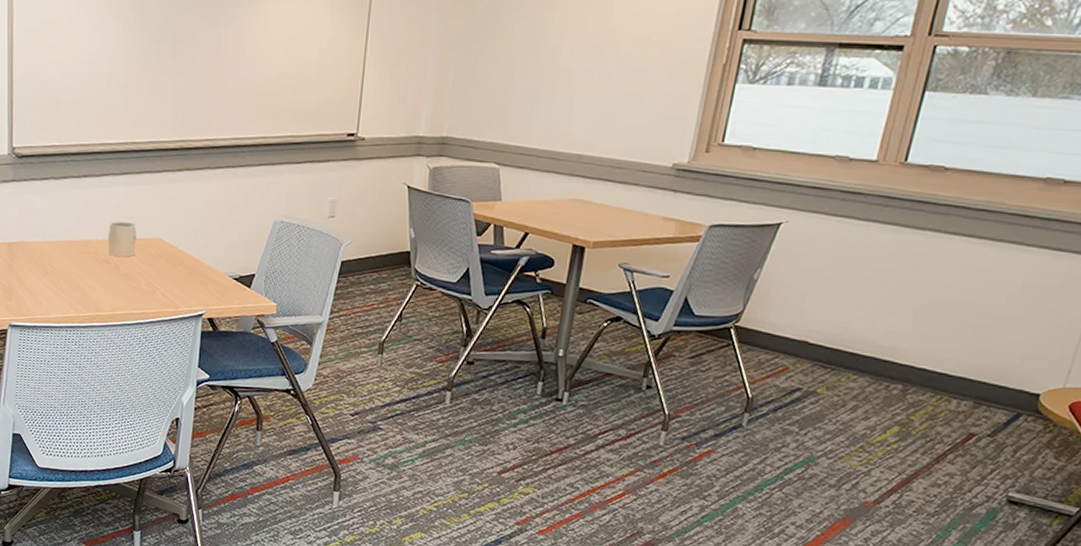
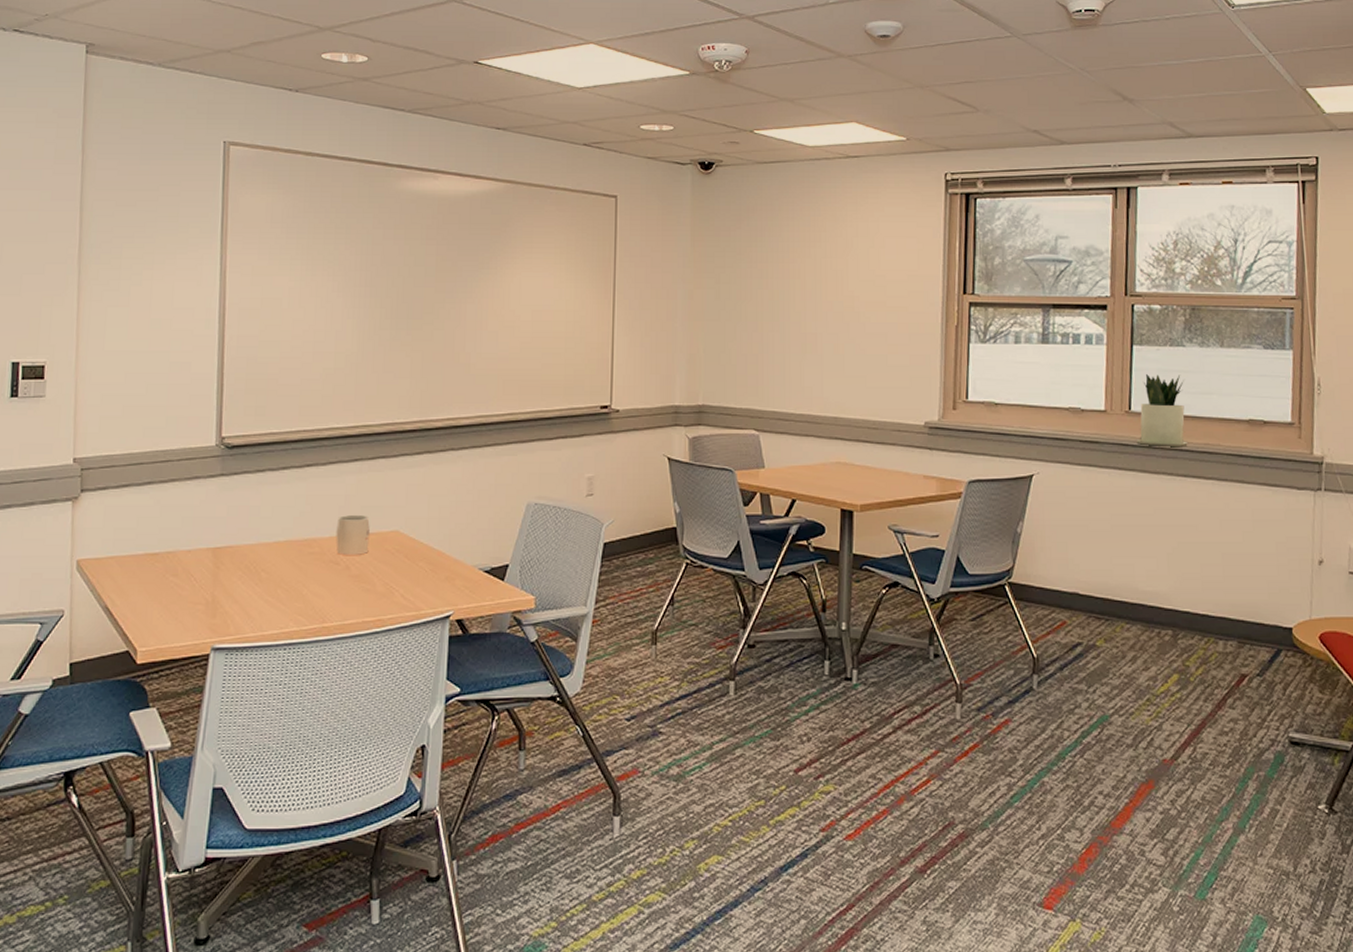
planter: none [905,124,978,204] -> present [1136,374,1188,448]

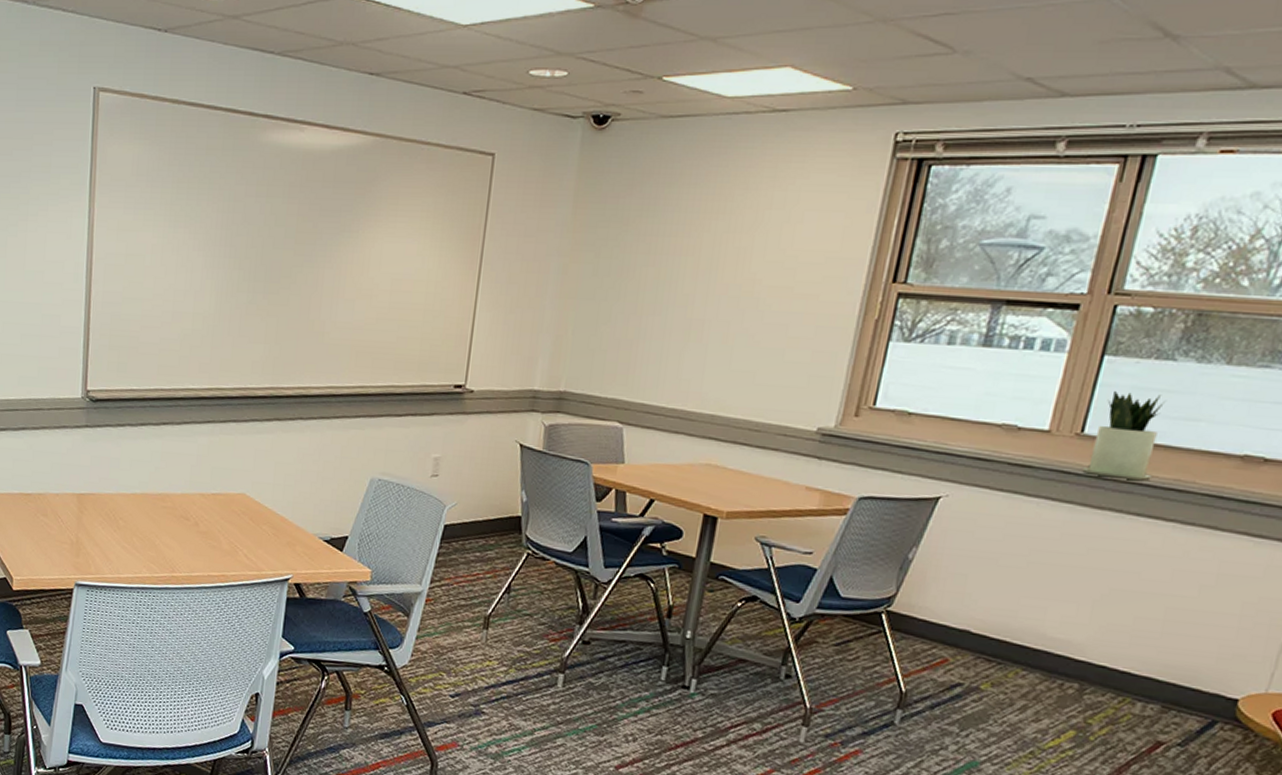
mug: present [336,514,370,556] -> none [186,474,219,514]

